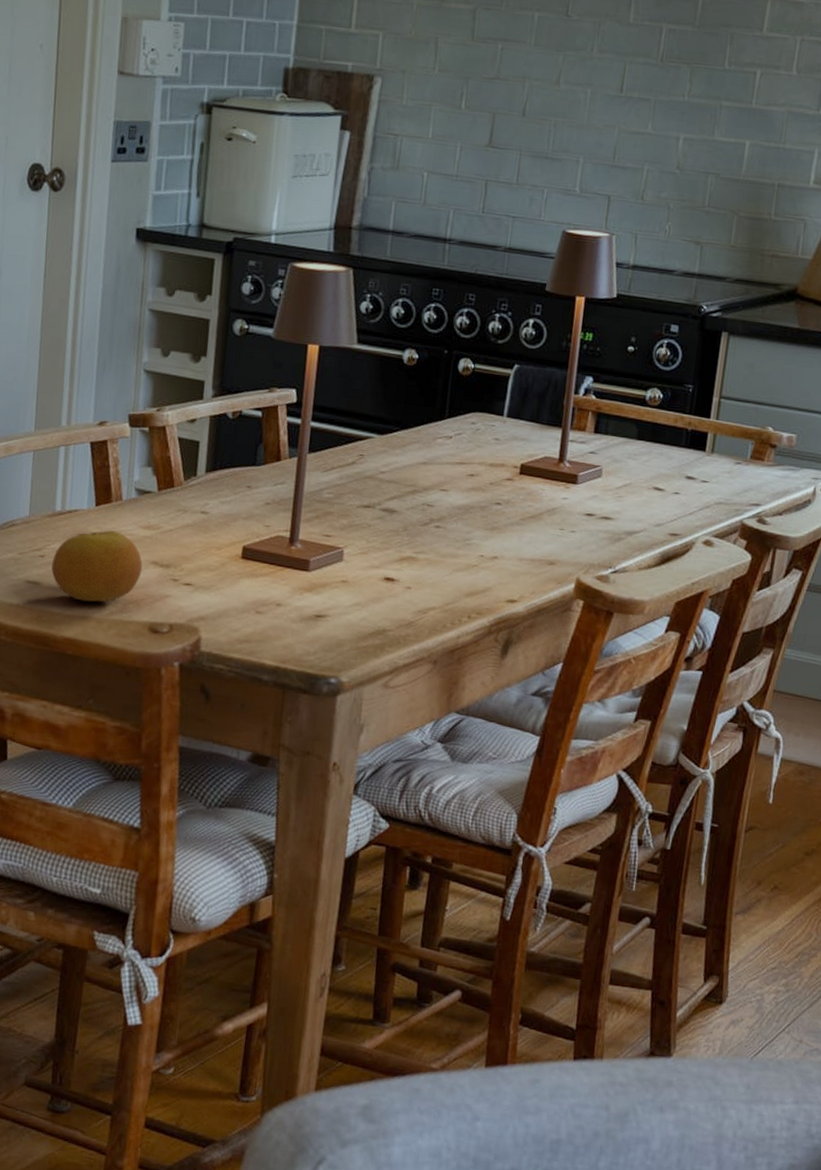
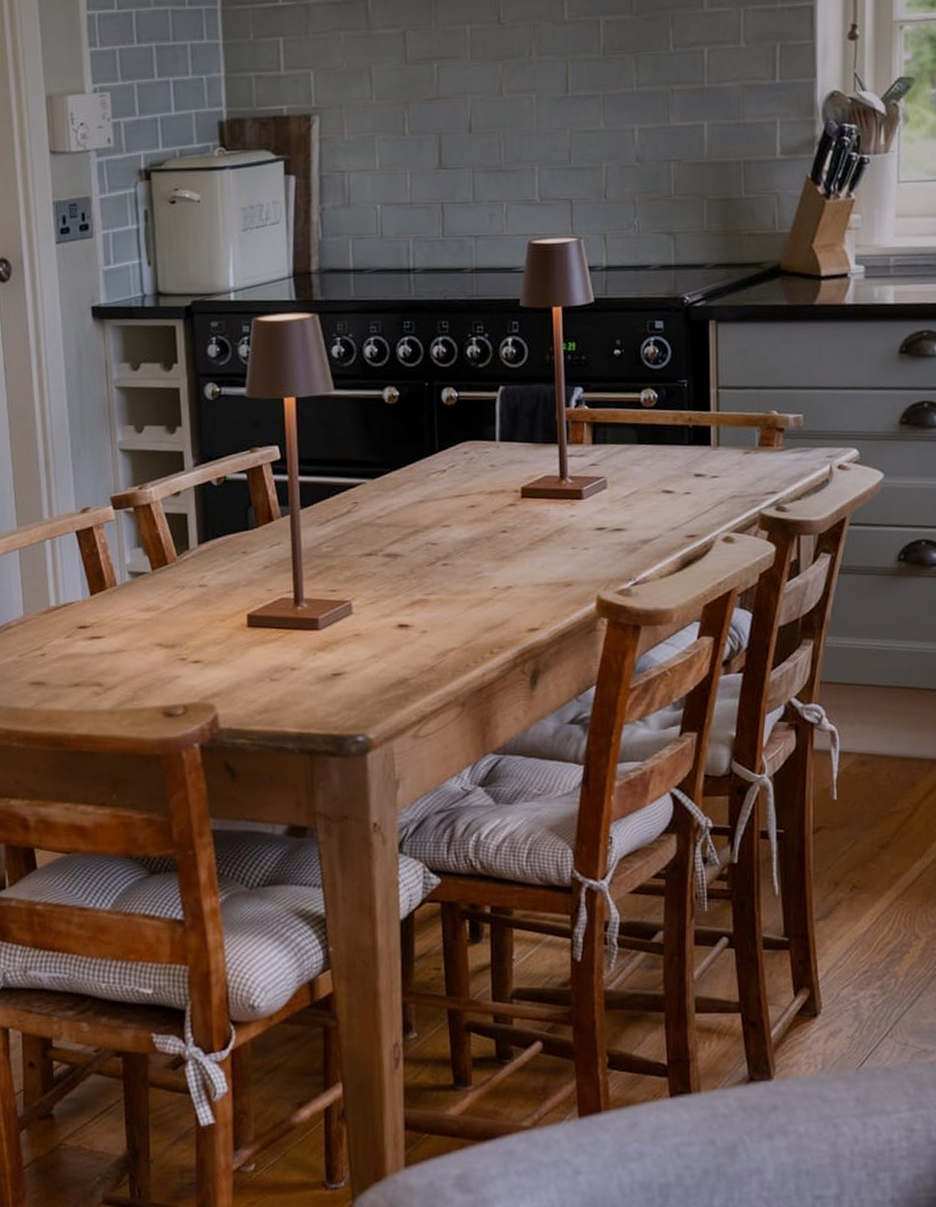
fruit: present [51,530,143,602] -> none [54,617,148,695]

